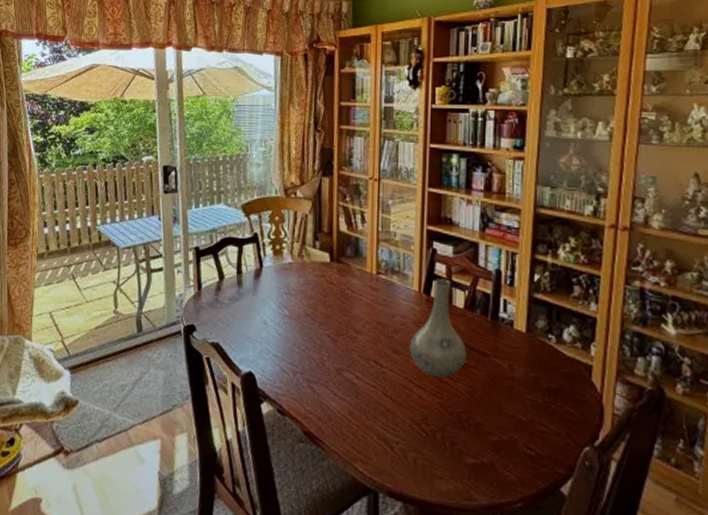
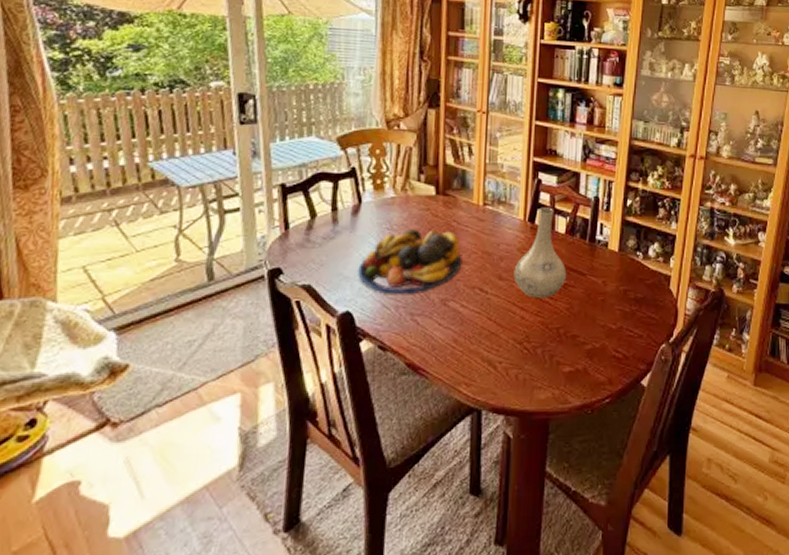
fruit bowl: none [259,295,357,360] -> present [358,229,462,294]

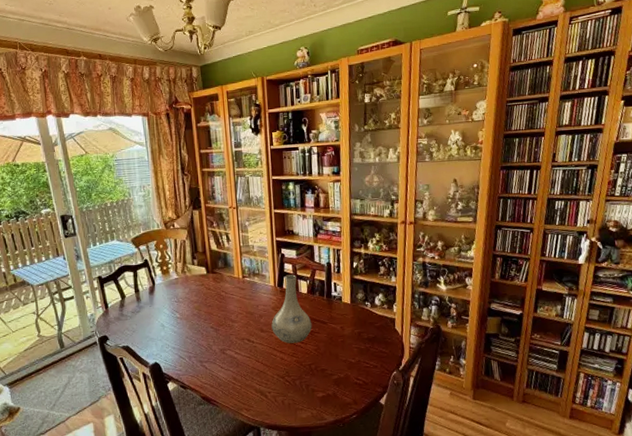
fruit bowl: present [358,229,462,294] -> none [159,299,233,348]

